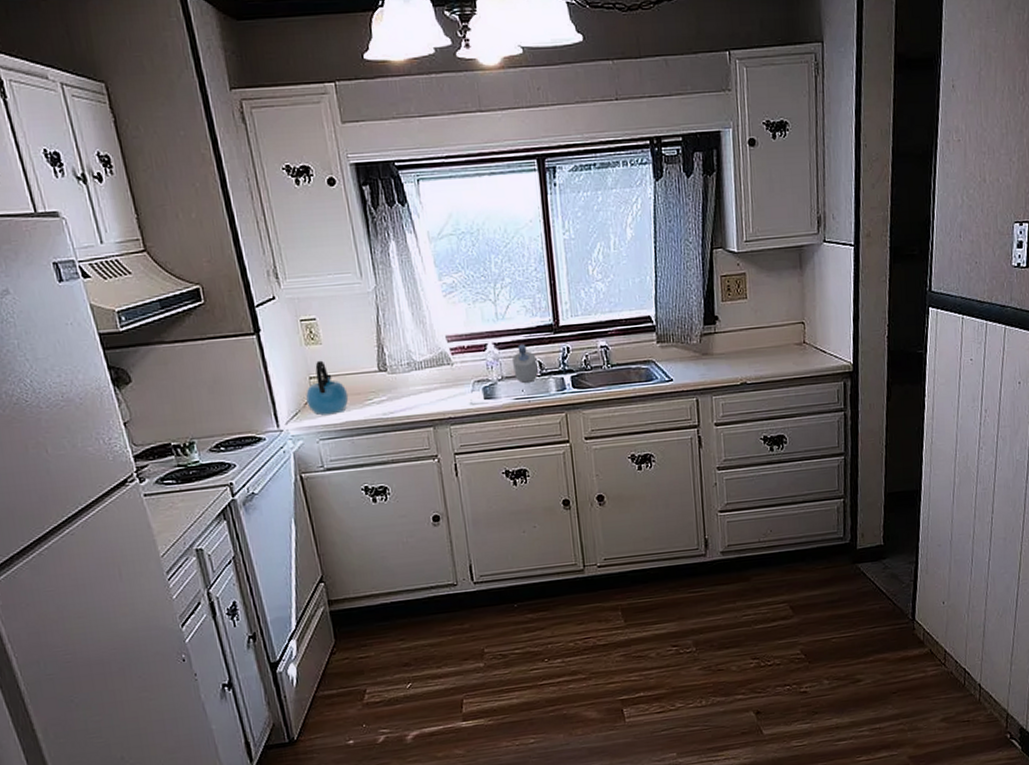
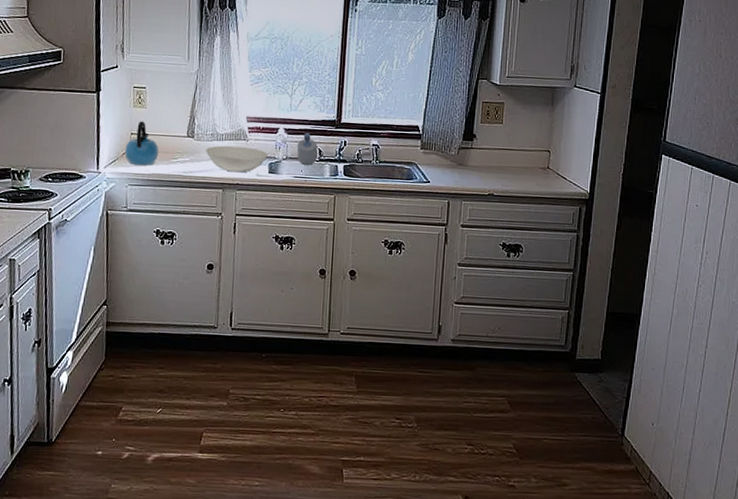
bowl: none [404,372,480,405] -> present [206,145,269,173]

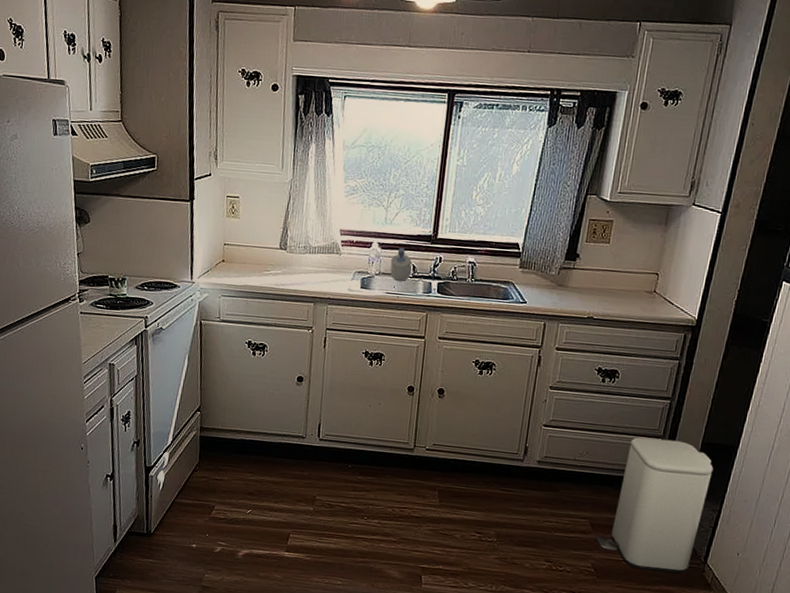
kettle: present [125,121,159,166] -> none [218,231,252,277]
bowl: present [206,145,269,173] -> none [298,258,361,287]
pedal bin: none [515,310,620,449] -> present [595,437,714,574]

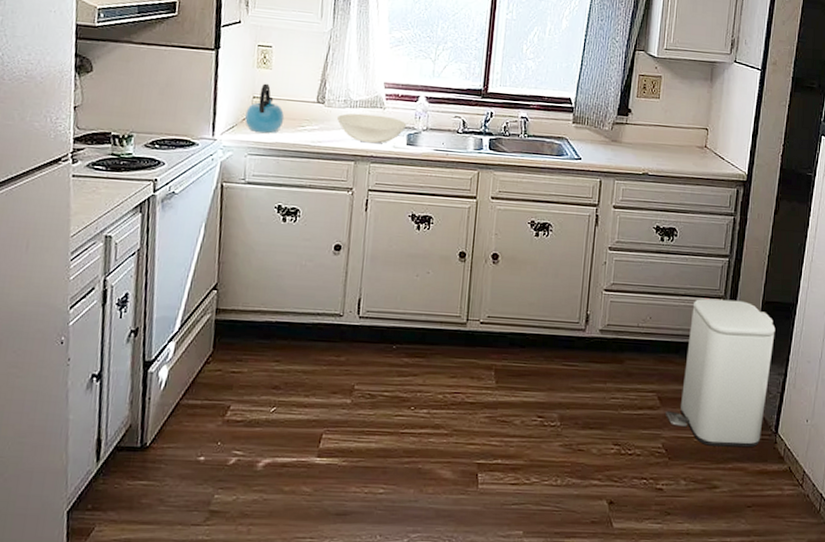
kettle: none [218,231,252,277] -> present [245,83,285,133]
bowl: none [298,258,361,287] -> present [337,113,407,144]
soap dispenser: present [390,247,412,281] -> none [438,101,462,137]

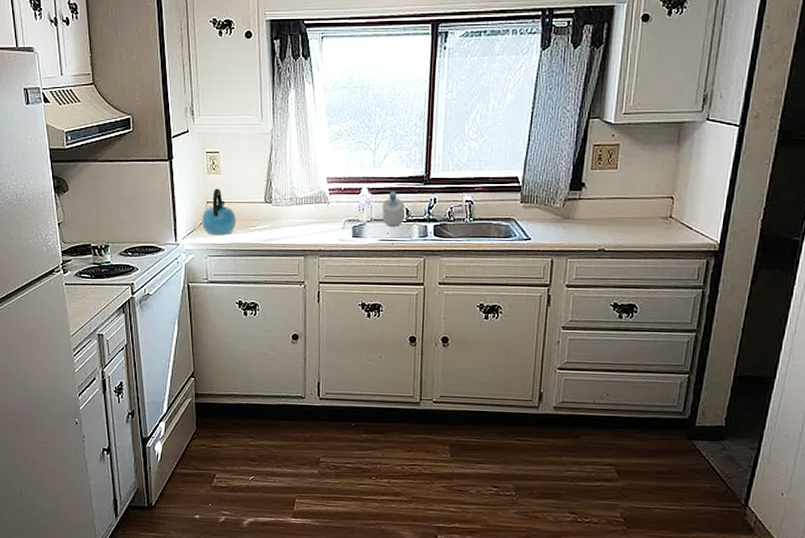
bowl: present [337,113,407,144] -> none [285,210,351,238]
soap dispenser: none [438,101,462,137] -> present [382,191,405,226]
pedal bin: present [664,299,776,448] -> none [623,374,749,519]

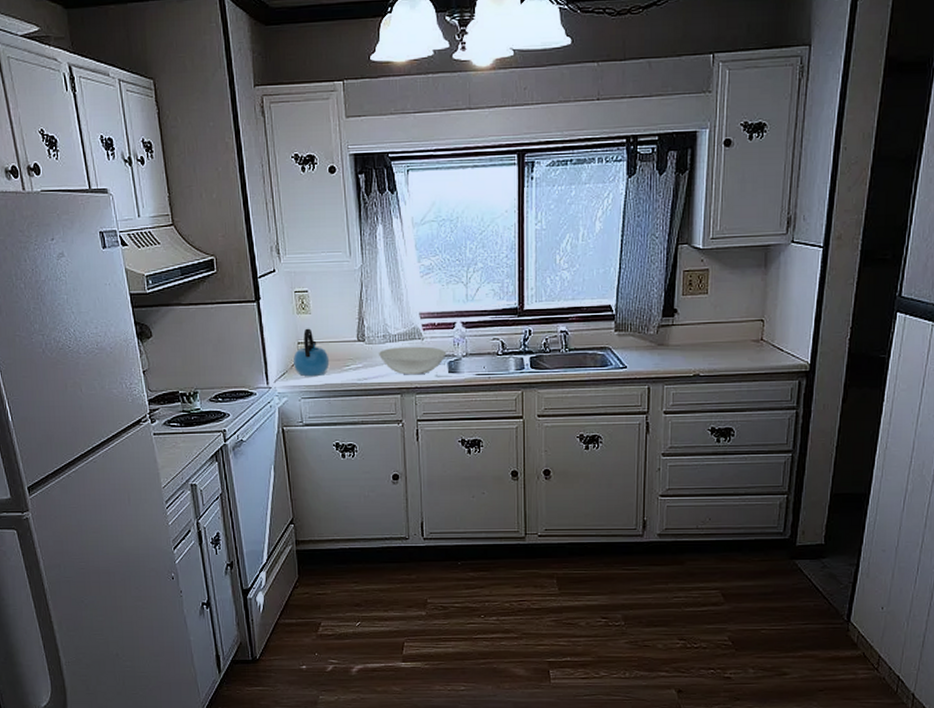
bowl: none [285,210,351,238] -> present [379,346,447,375]
soap dispenser: present [382,191,405,226] -> none [476,324,500,360]

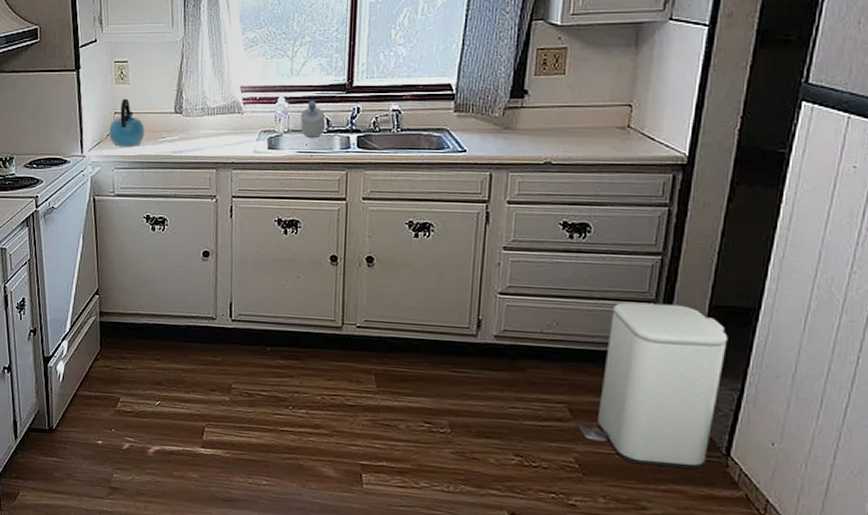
bowl: present [379,346,447,375] -> none [196,120,267,150]
soap dispenser: none [476,324,500,360] -> present [300,100,325,138]
pedal bin: none [729,495,846,637] -> present [577,302,728,470]

